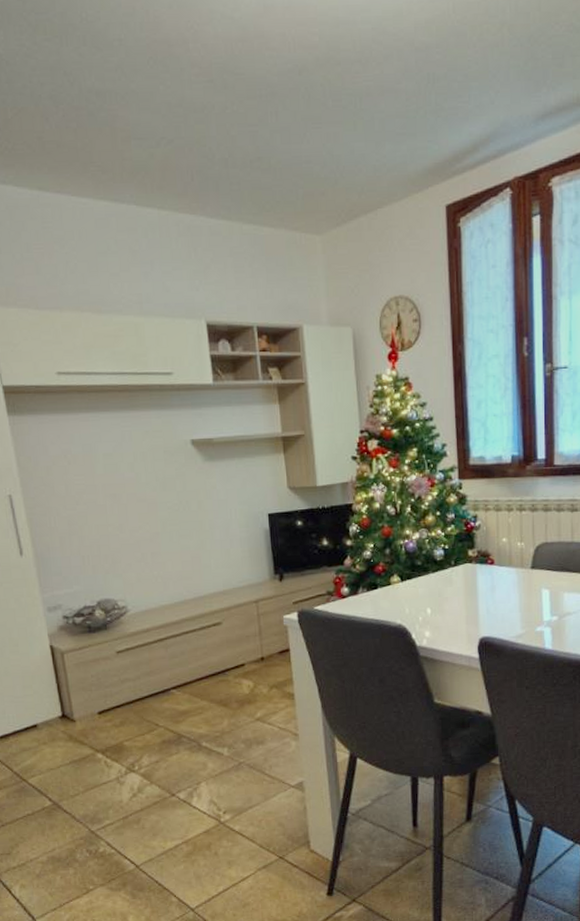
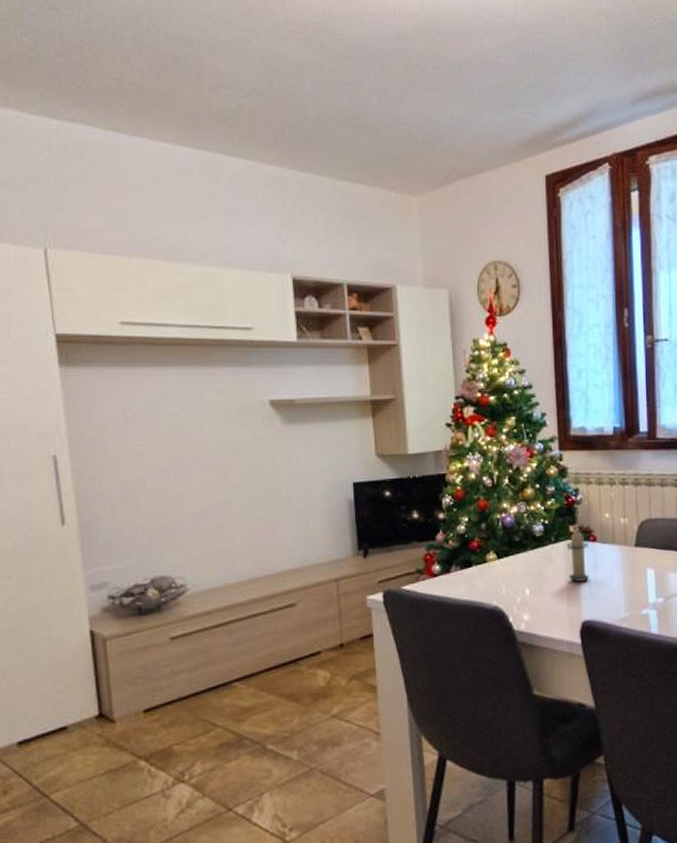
candle: none [465,552,487,602] -> present [566,528,589,582]

